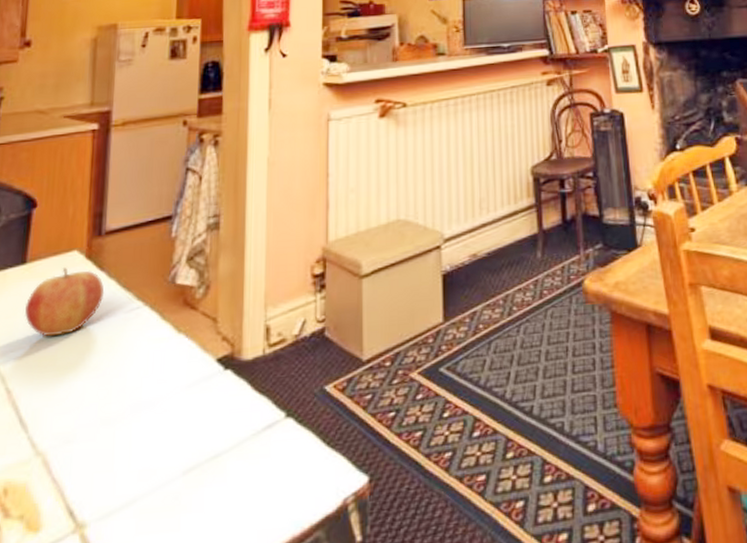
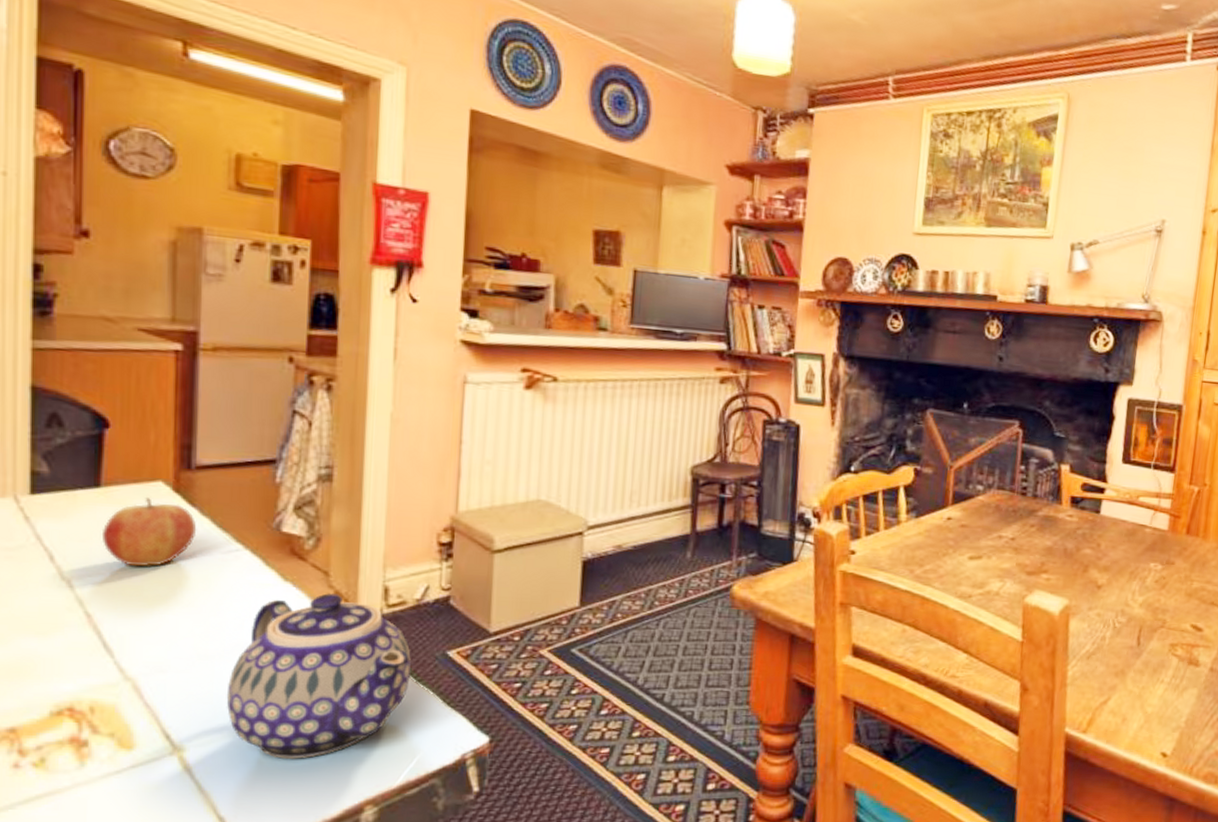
teapot: none [125,339,292,525] -> present [226,593,411,759]

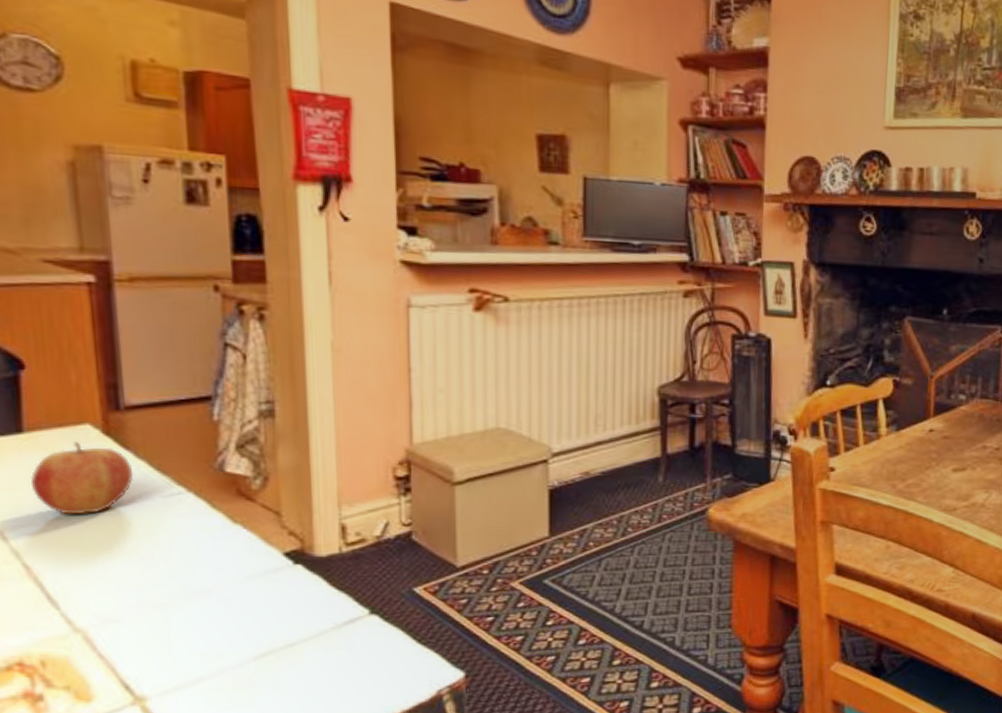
teapot: present [226,593,411,759] -> none [184,534,377,703]

